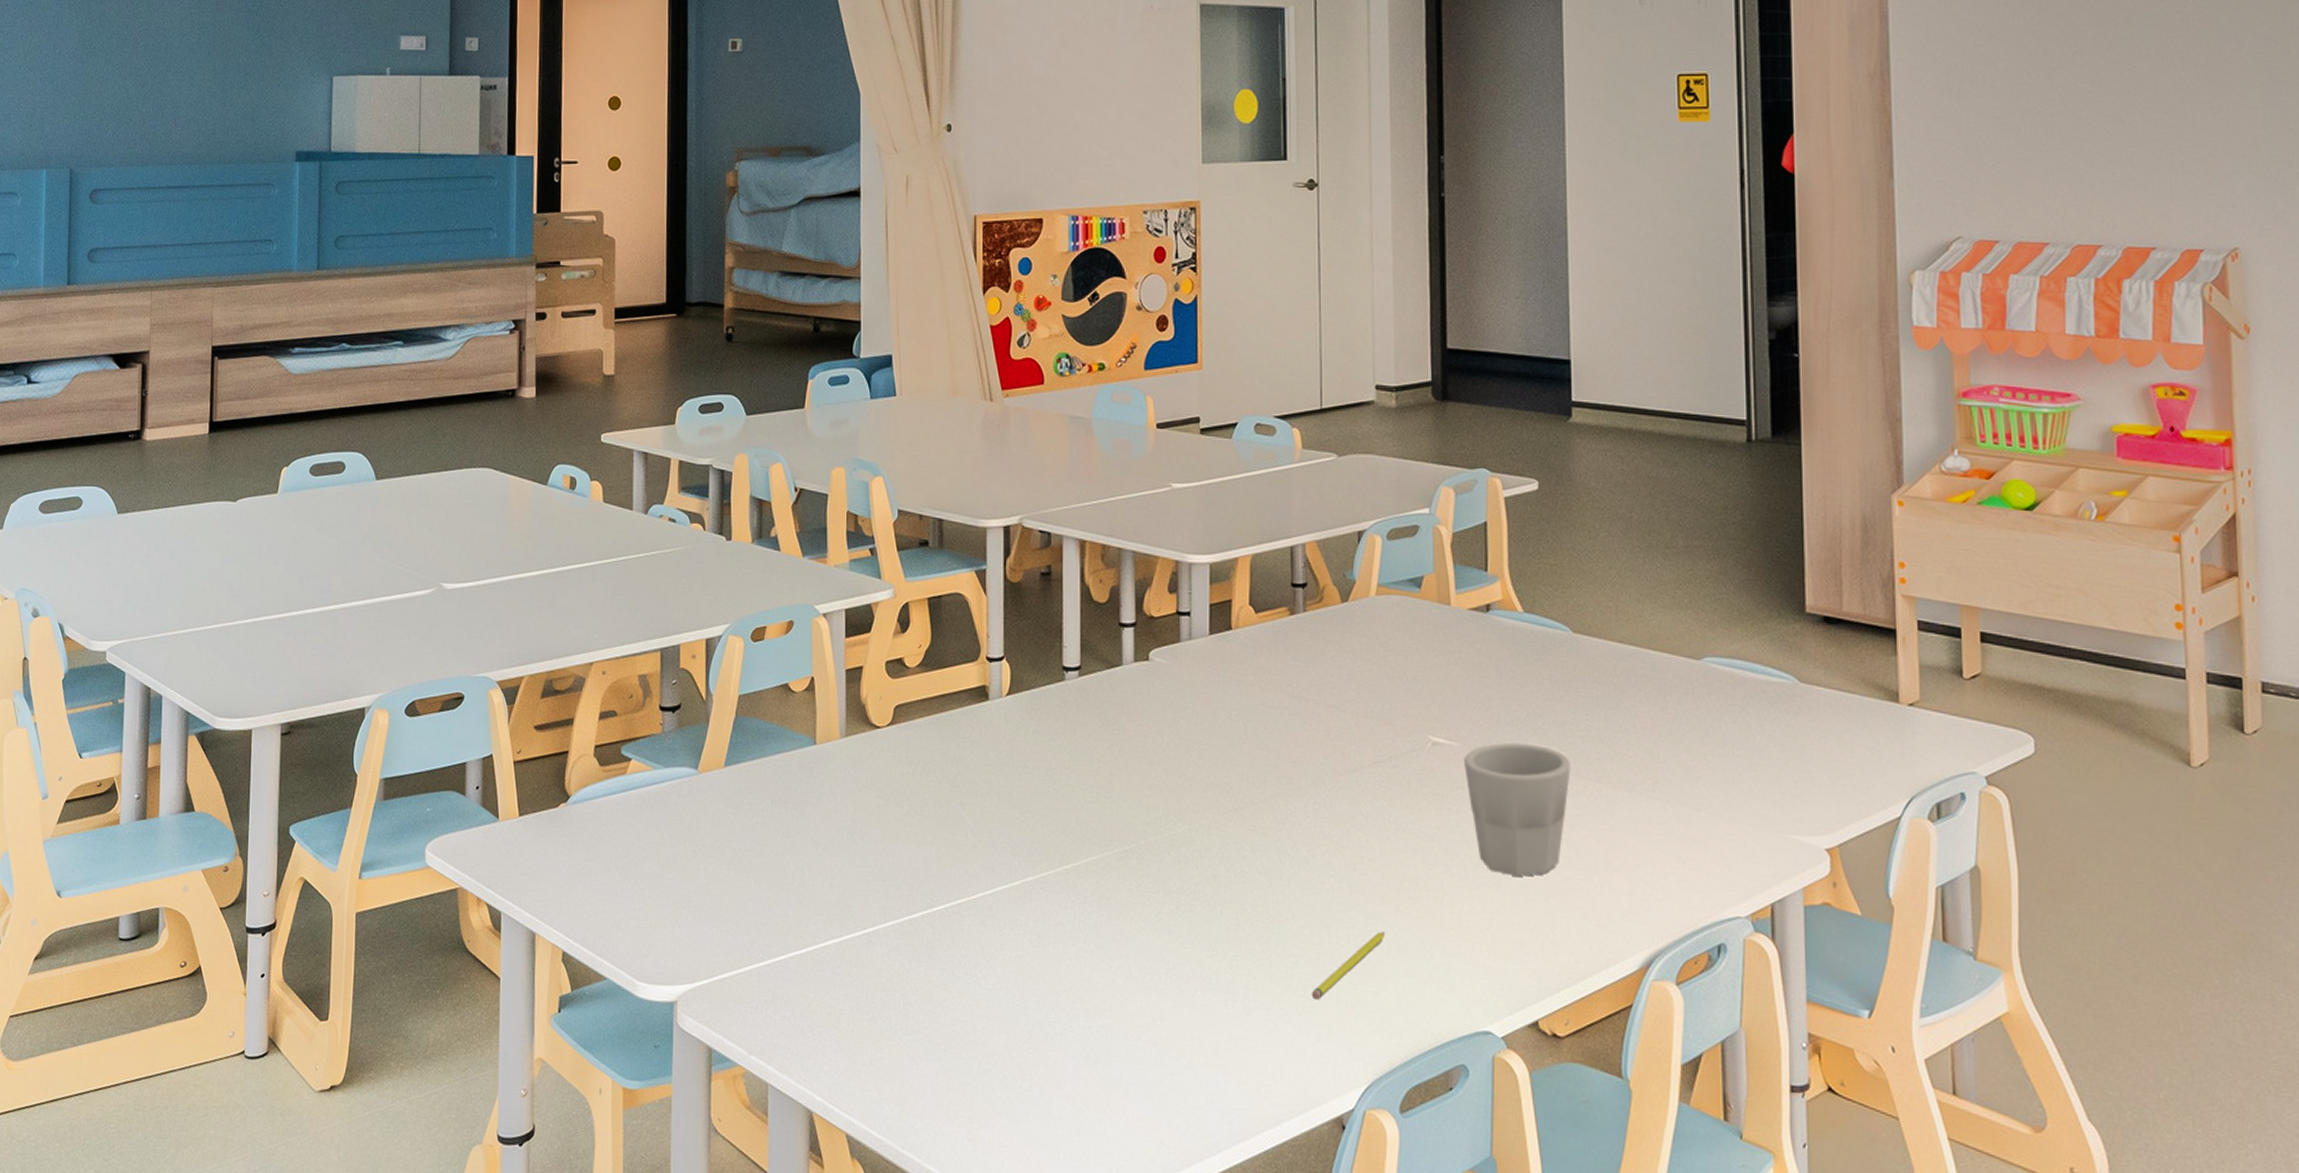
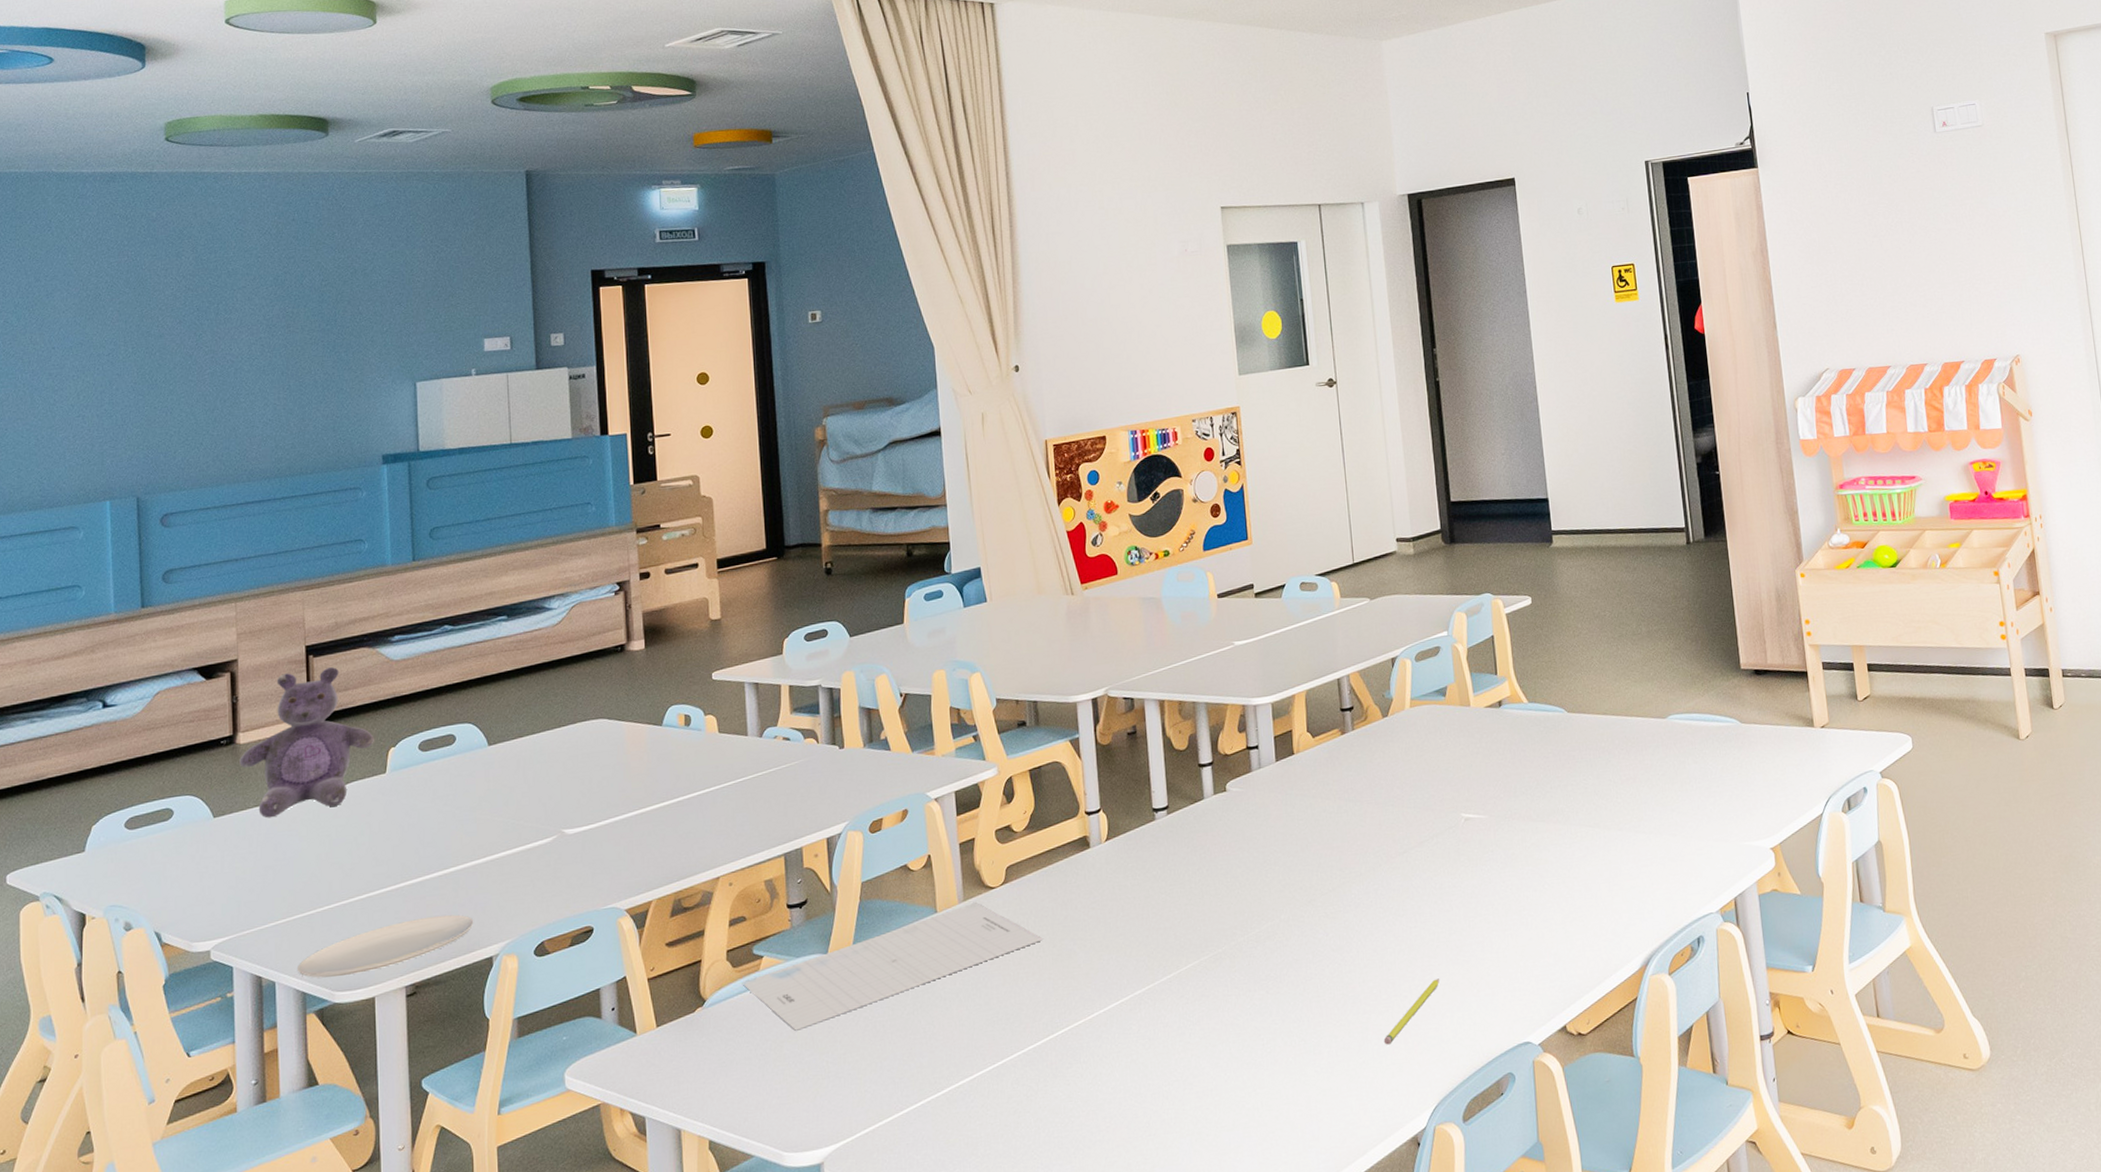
stuffed animal: none [144,372,269,523] -> present [239,667,374,818]
plate: none [183,653,350,702] -> present [298,914,474,979]
paper: none [607,740,930,849] -> present [742,903,1044,1031]
cup: present [1464,742,1571,877] -> none [1491,806,1575,914]

